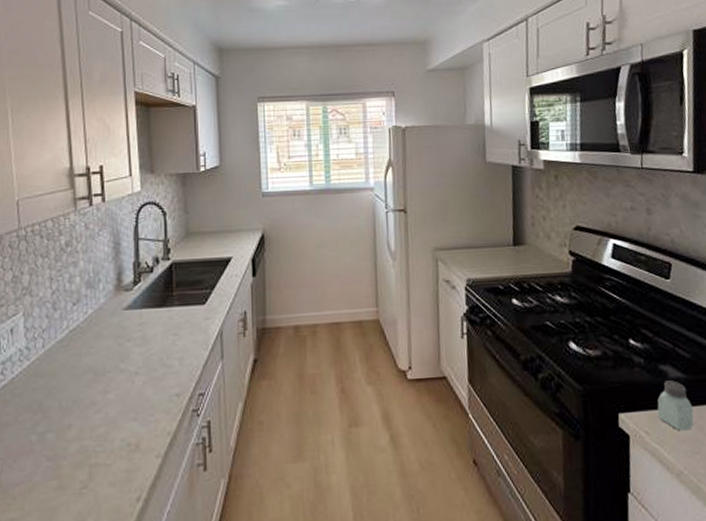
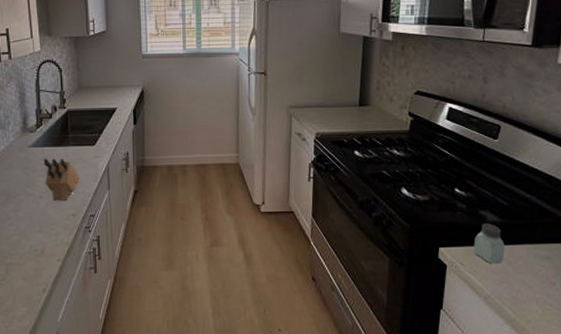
knife block: none [141,322,186,378] -> present [43,158,79,201]

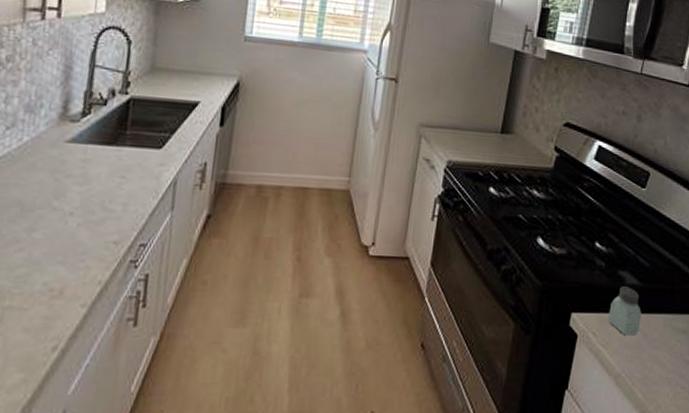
knife block: present [43,158,79,201] -> none [81,160,133,222]

